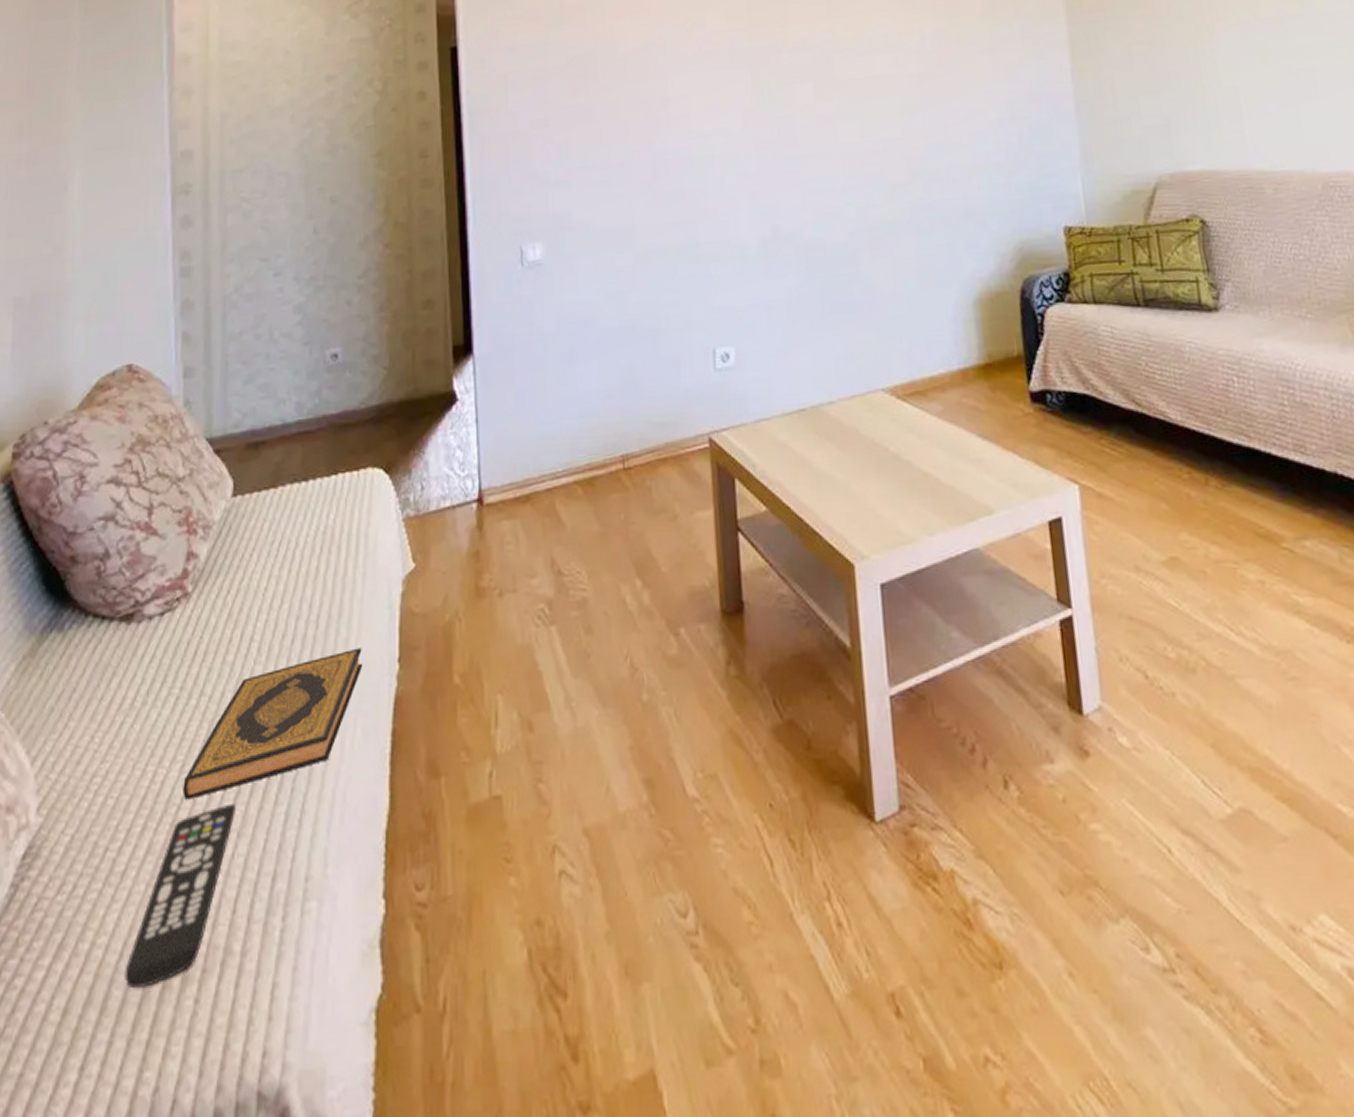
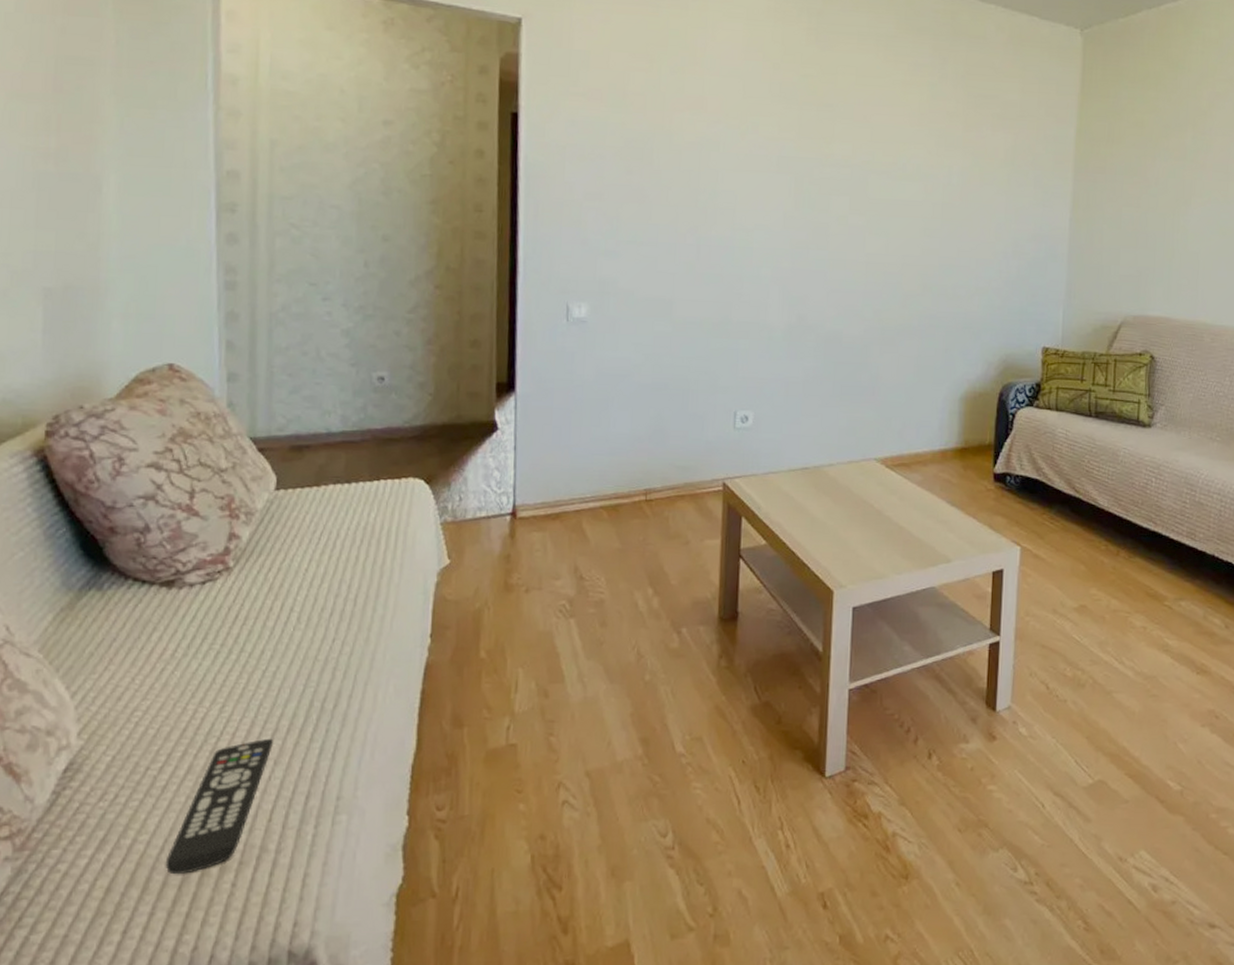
hardback book: present [183,648,363,800] -> none [222,623,397,733]

